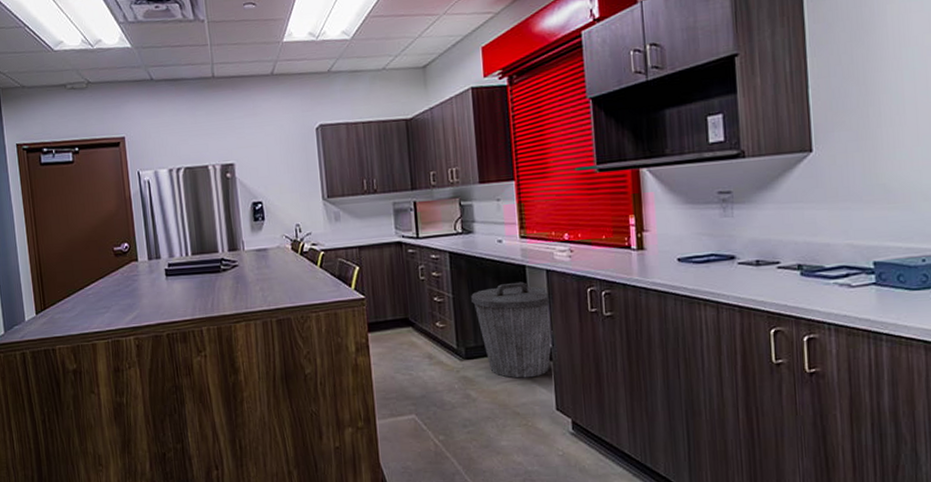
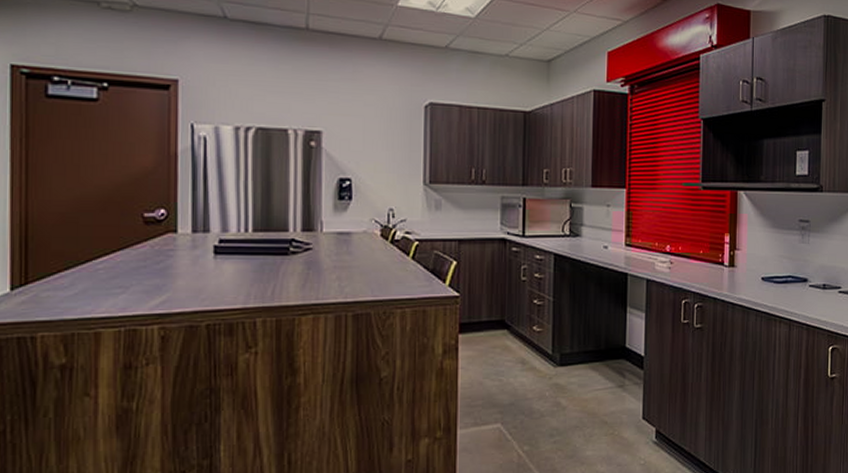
trash can: present [471,281,553,378] -> none [572,289,647,387]

